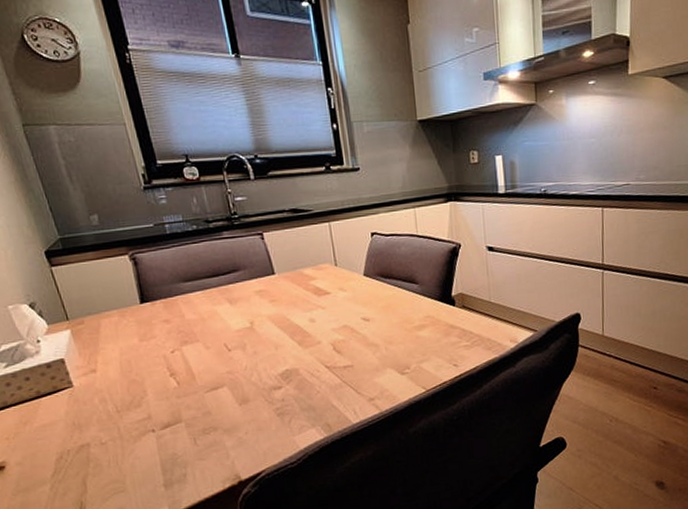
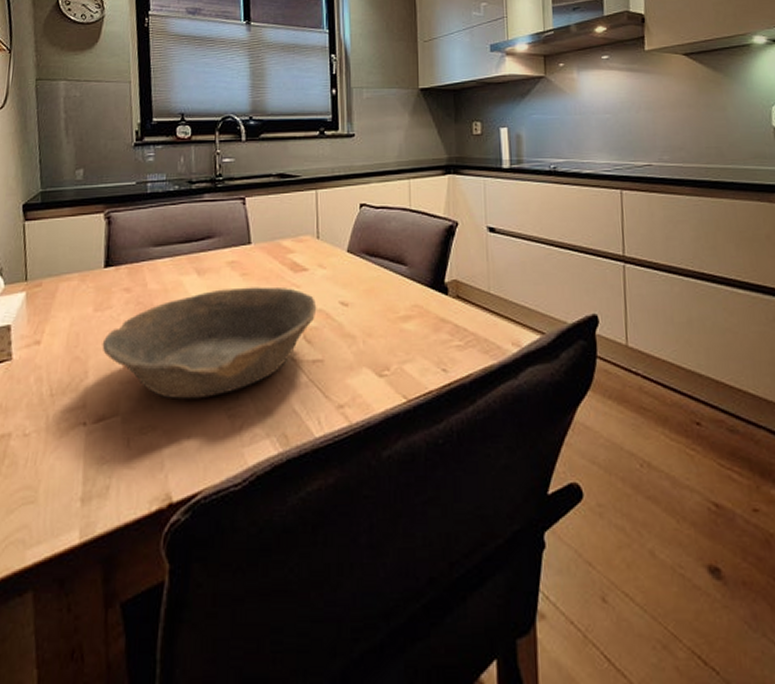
bowl: none [153,310,342,406] -> present [102,287,317,399]

